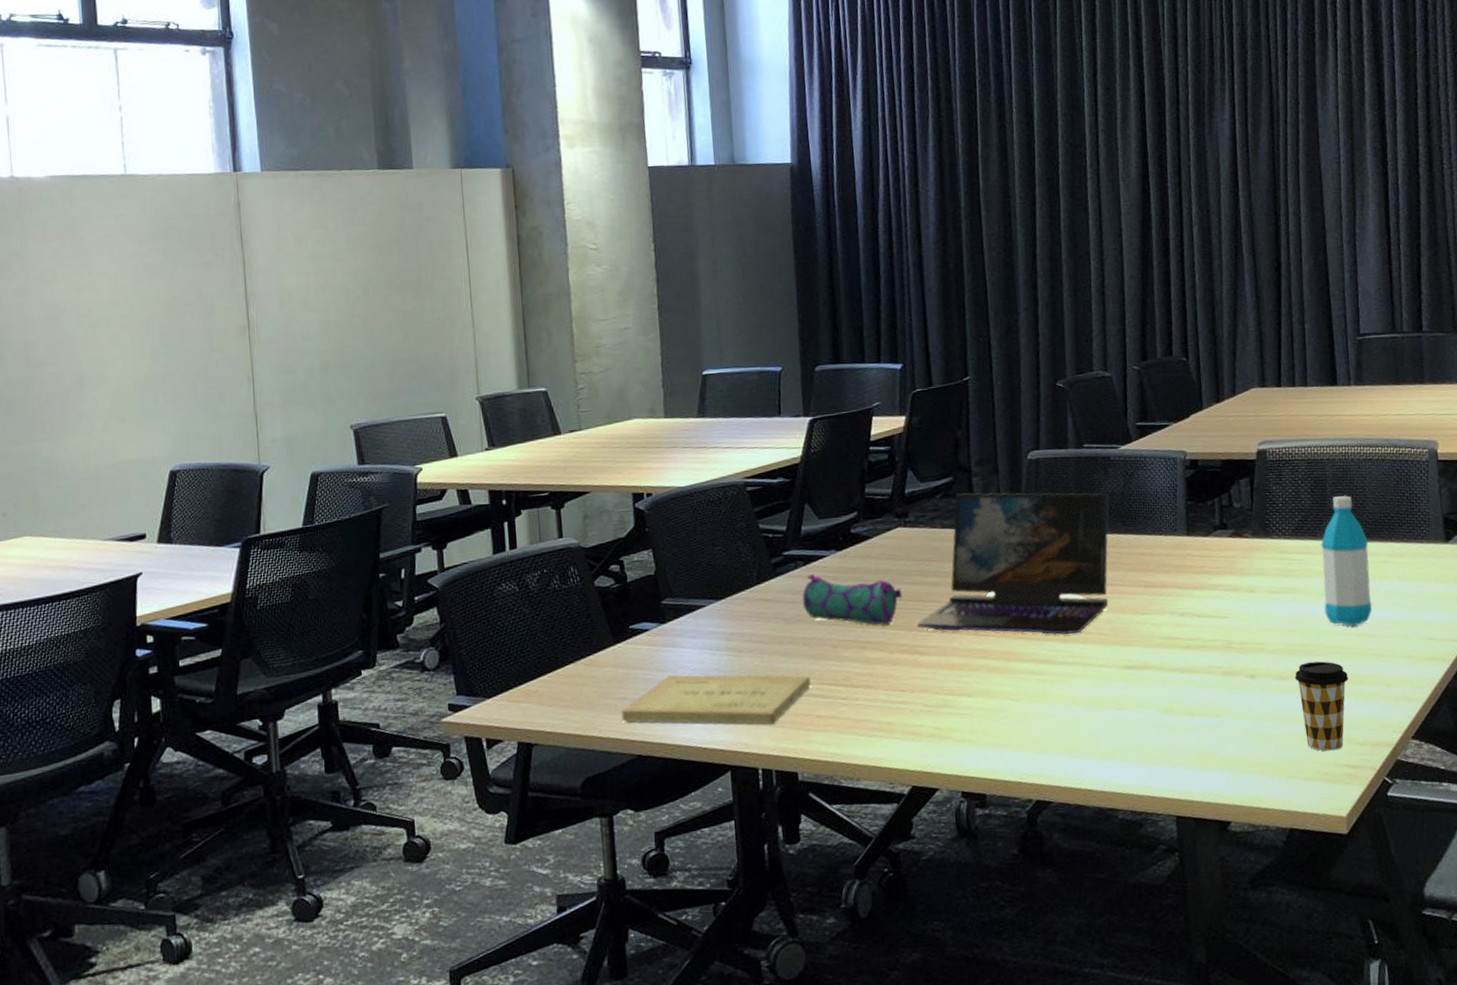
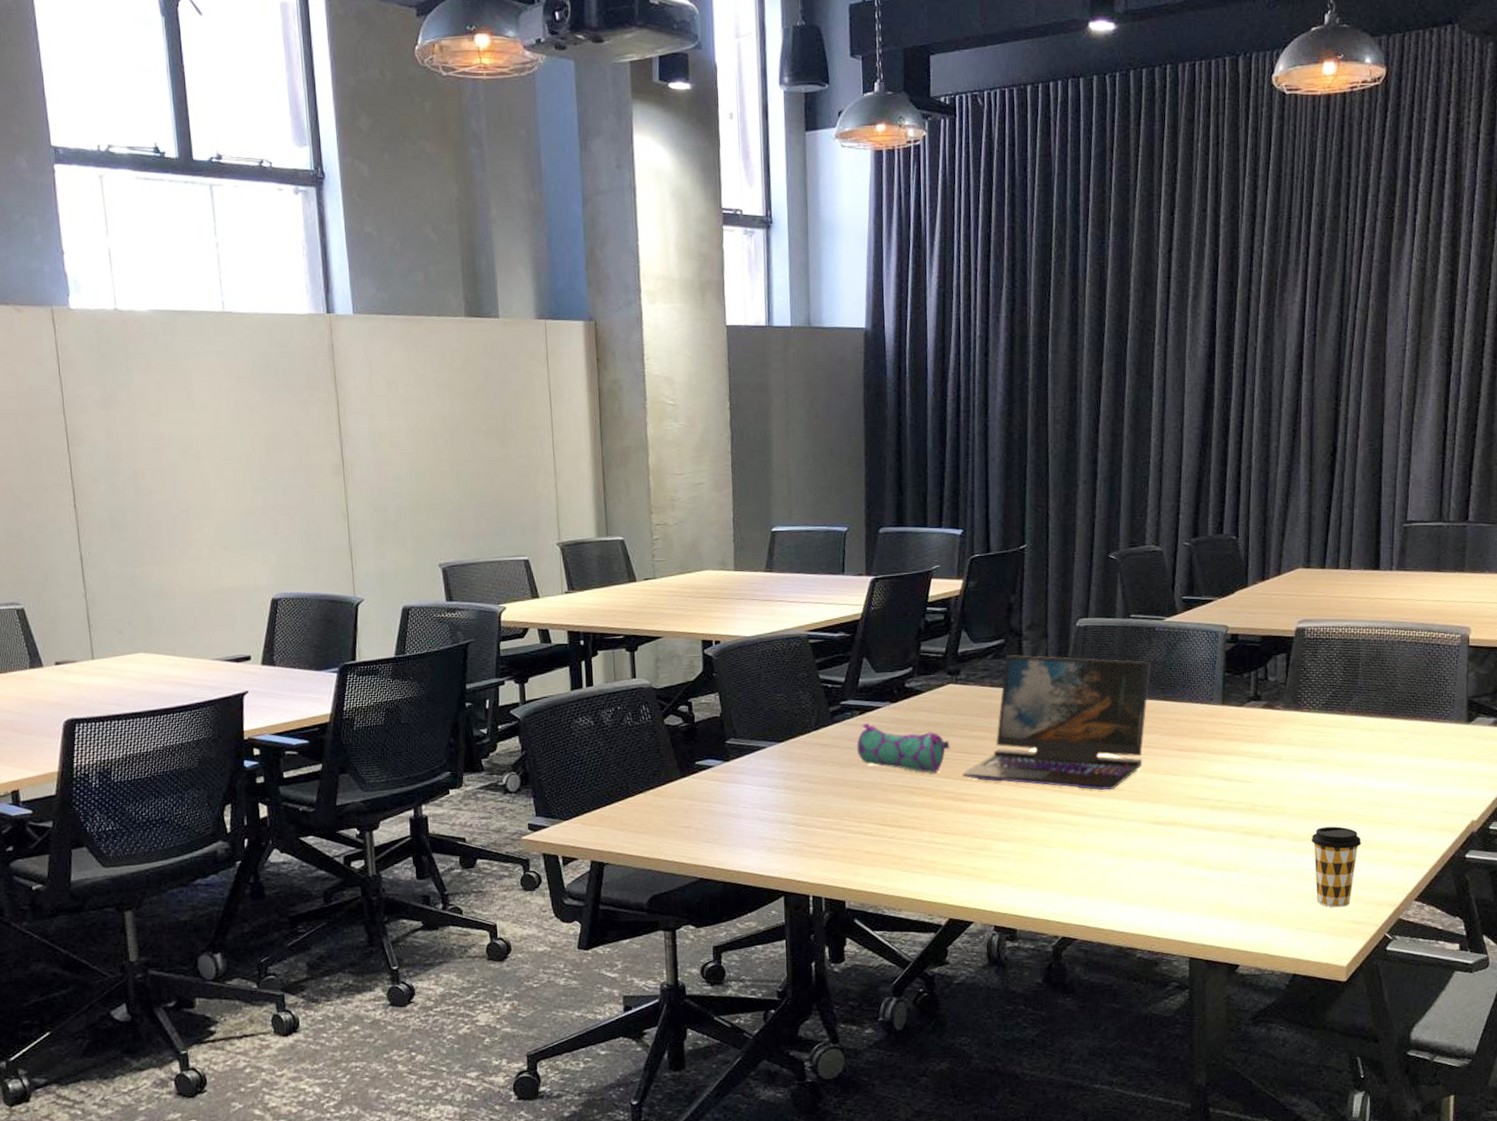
book: present [620,674,811,725] -> none [685,807,861,857]
water bottle: present [1320,495,1373,627] -> none [1345,675,1394,797]

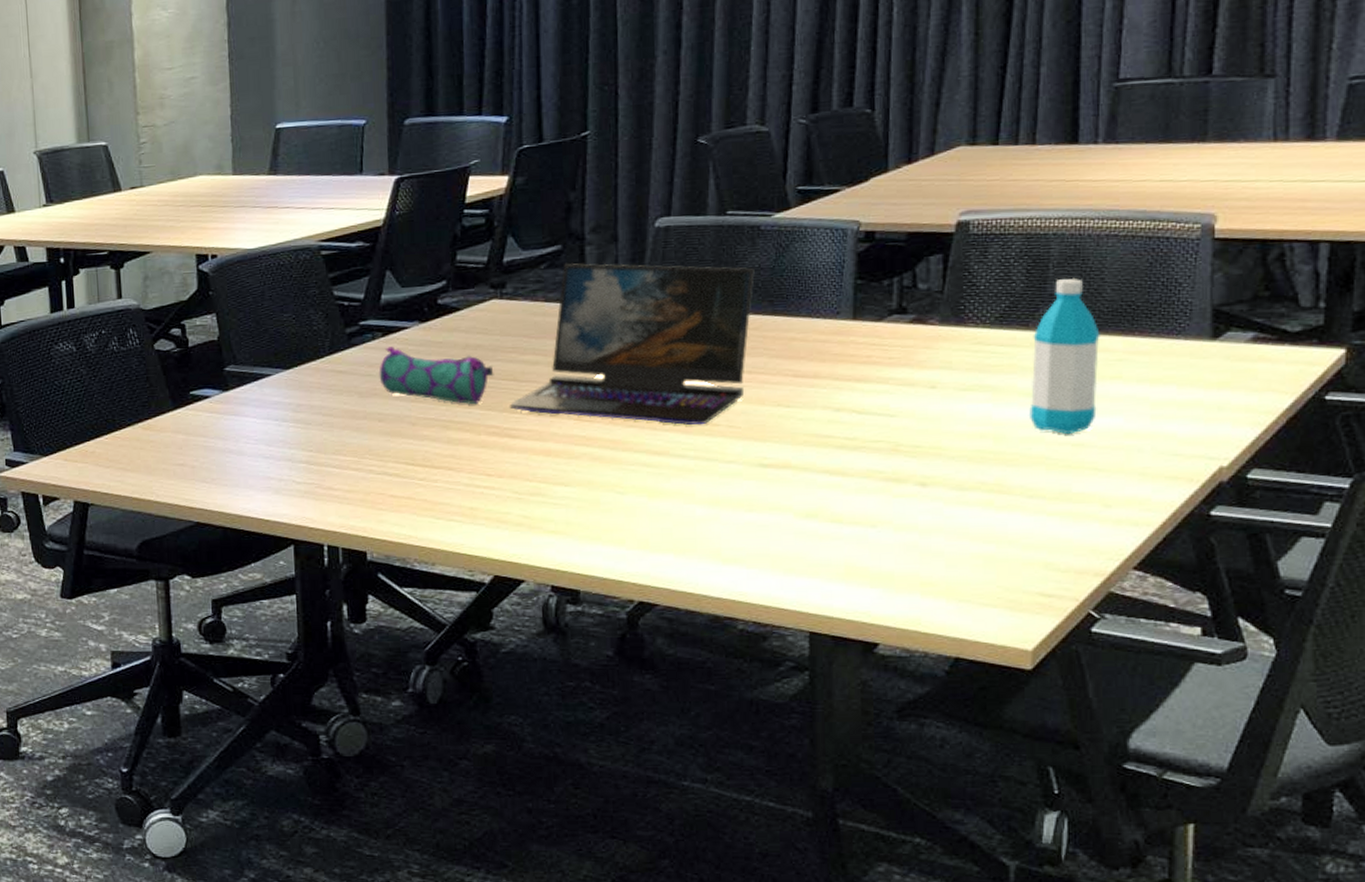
coffee cup: present [1311,826,1362,908] -> none [980,472,1054,576]
water bottle: none [1345,675,1394,797] -> present [1029,279,1100,435]

